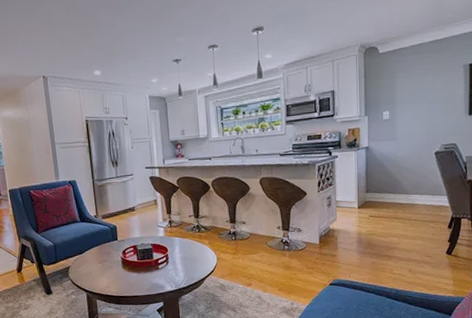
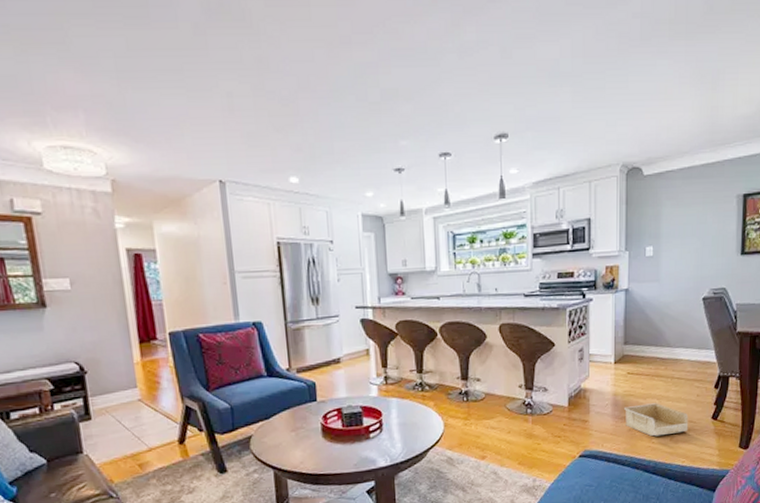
storage bin: none [367,240,425,269] -> present [623,403,689,437]

